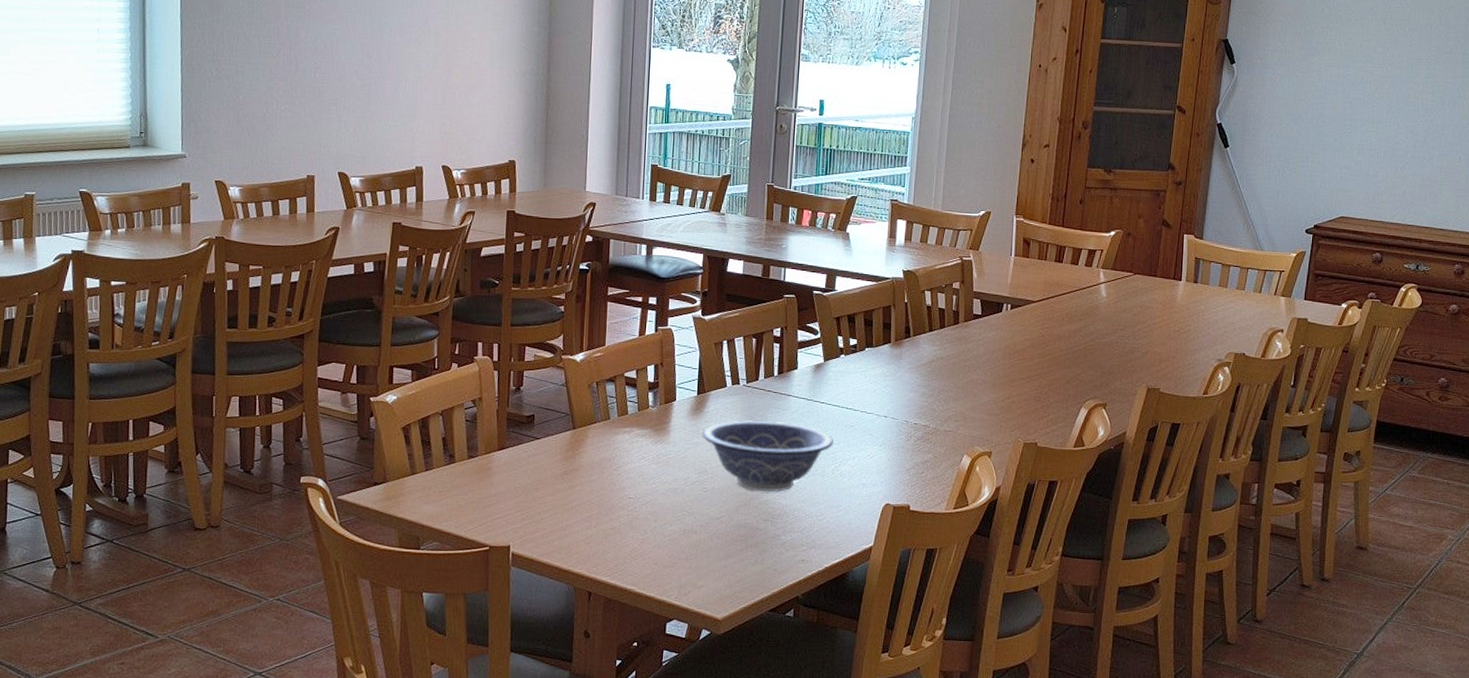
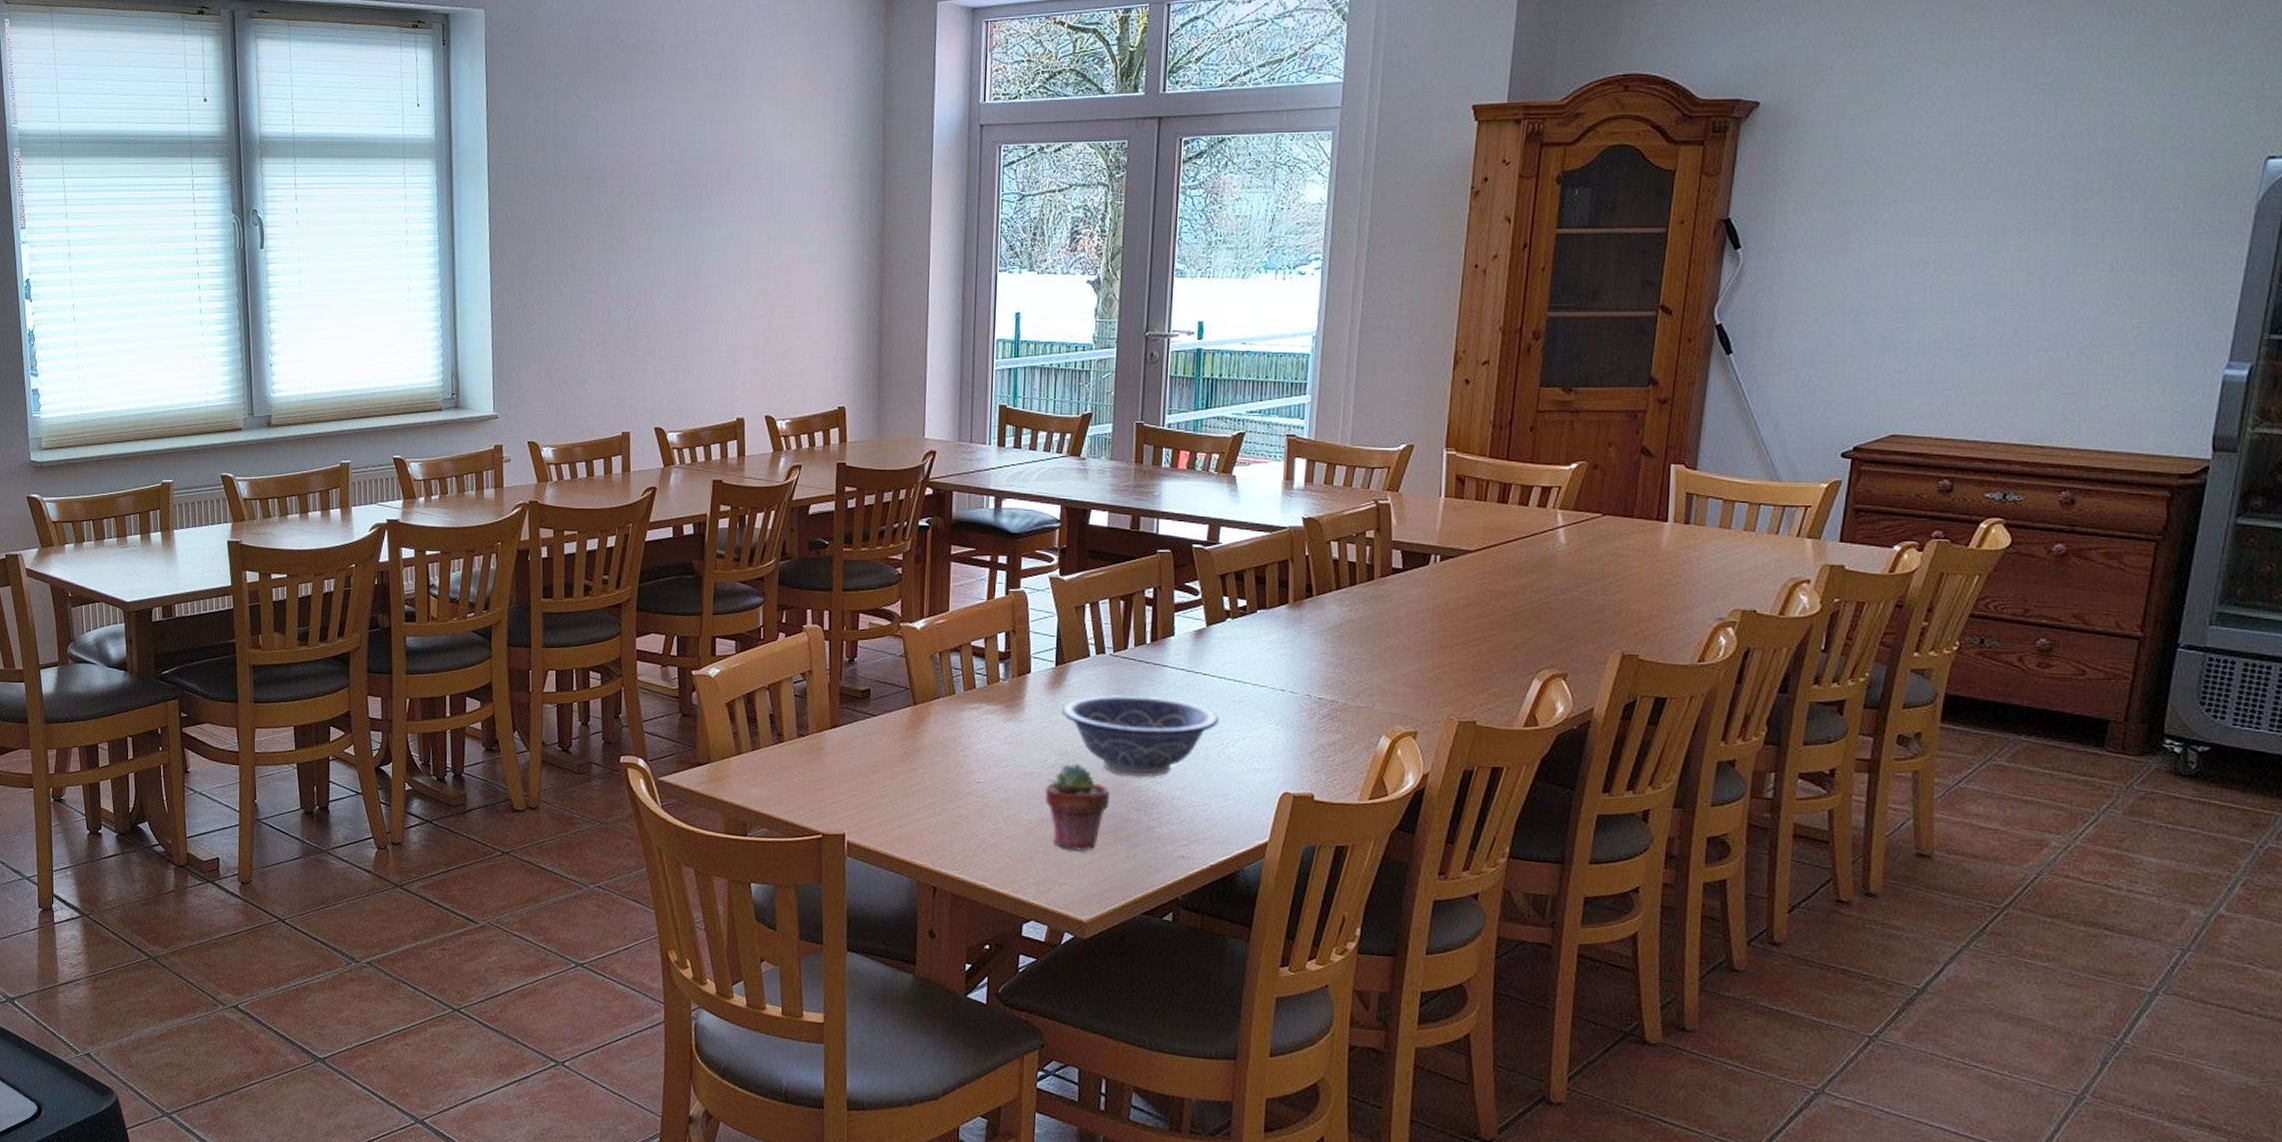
potted succulent: none [687,481,742,557] -> present [1045,764,1110,851]

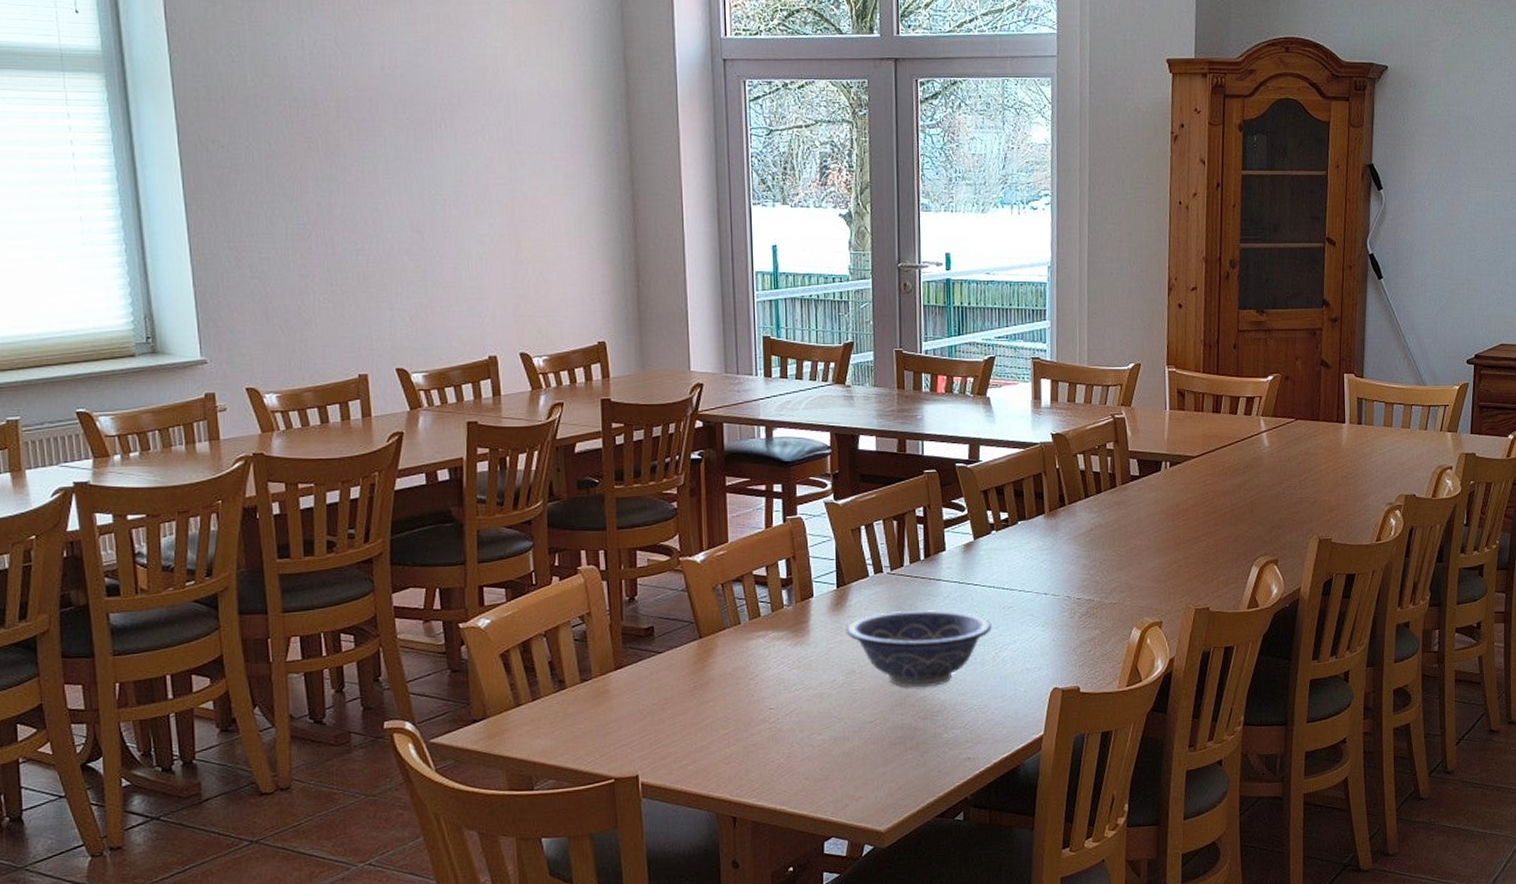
potted succulent: present [1045,764,1110,851] -> none [835,681,898,765]

